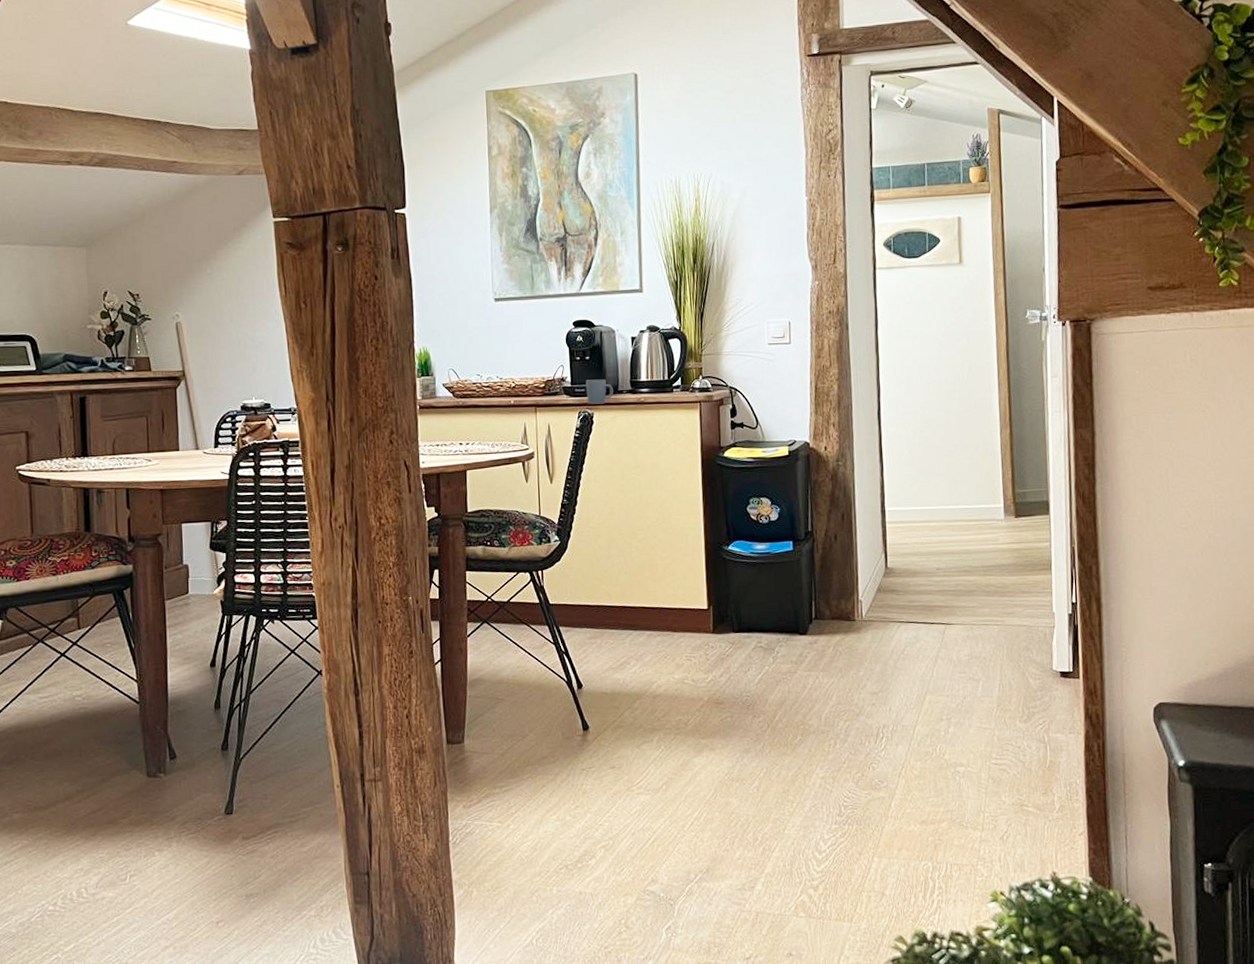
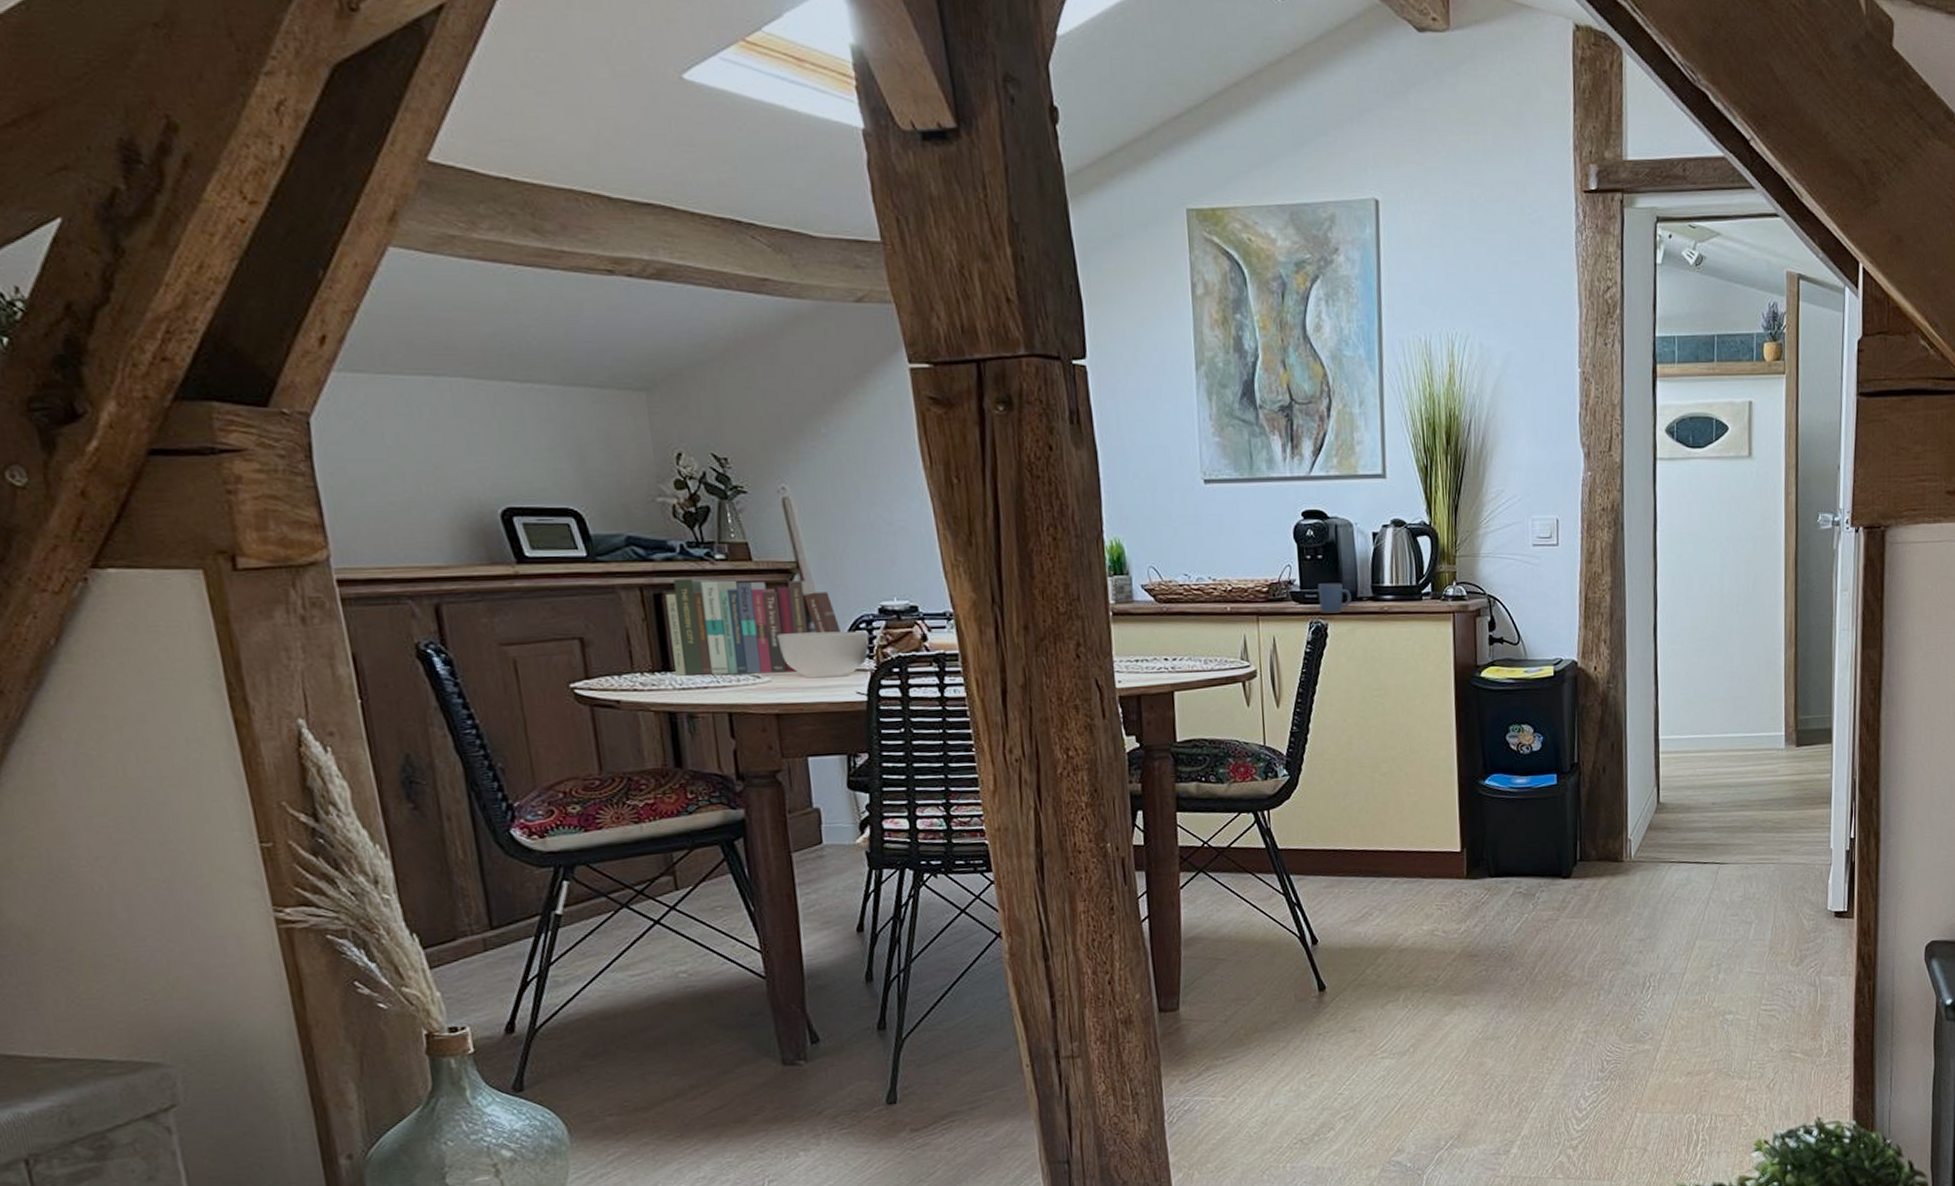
books: none [88,385,212,460] -> present [665,578,840,676]
bowl: none [165,424,233,462] -> present [777,631,869,679]

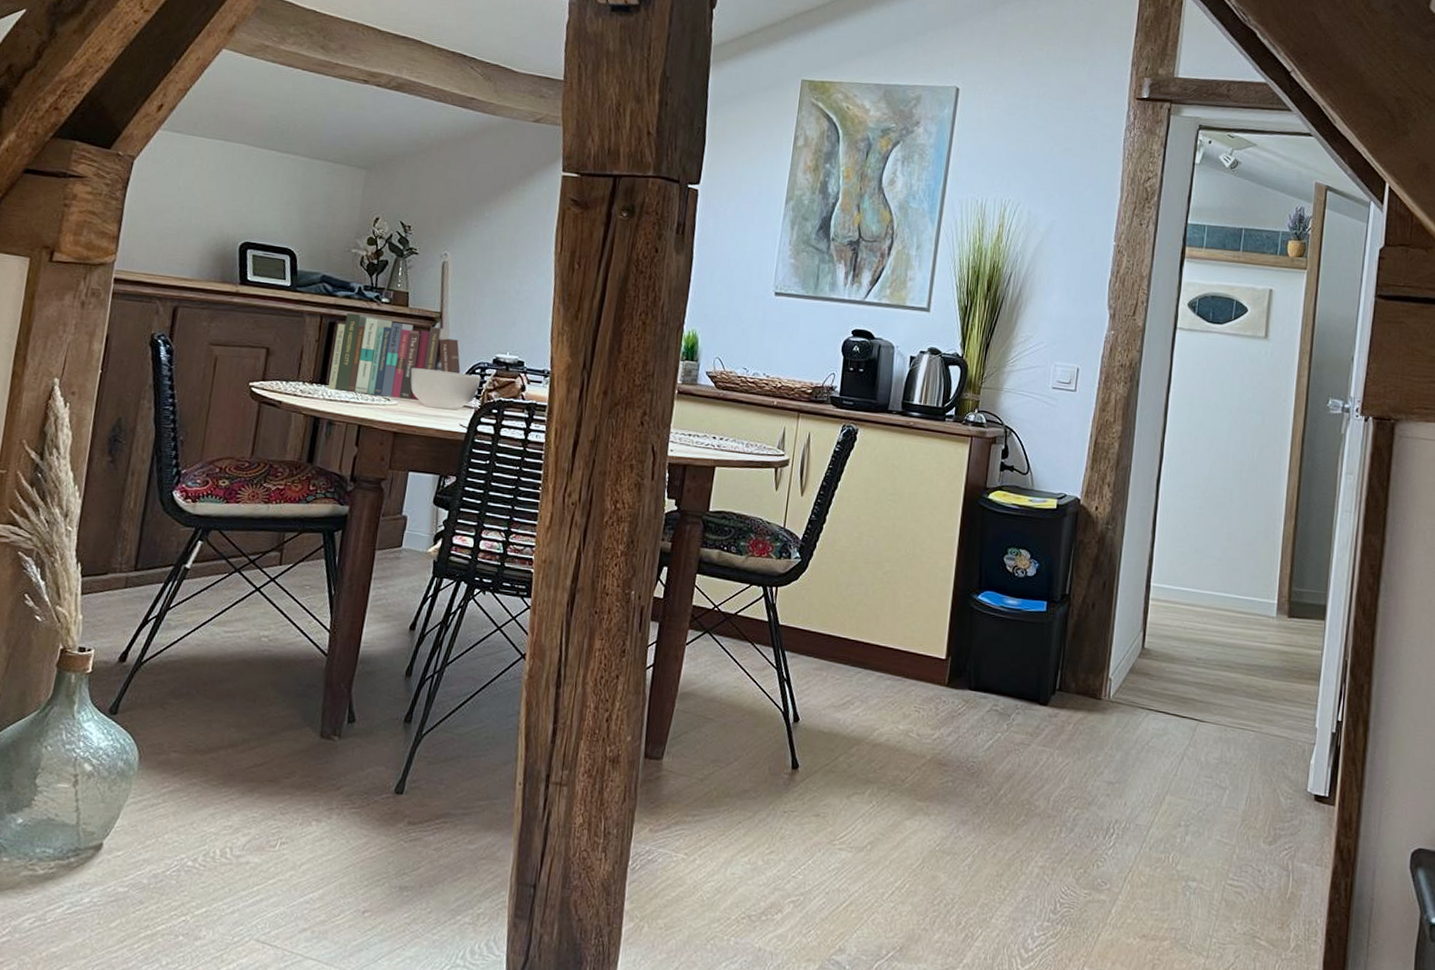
mug: present [1317,583,1351,614] -> none [854,393,883,421]

